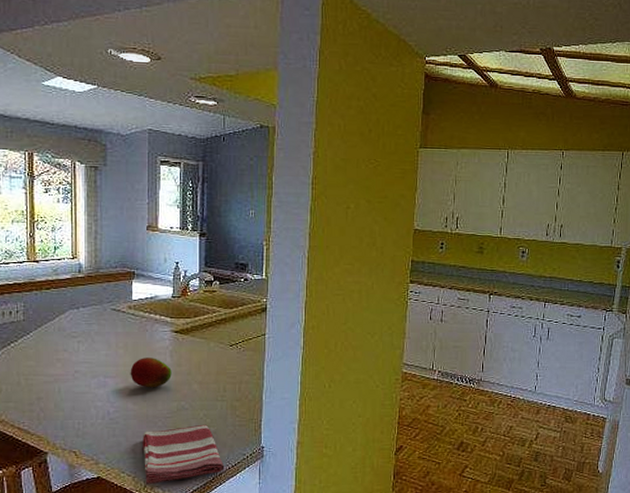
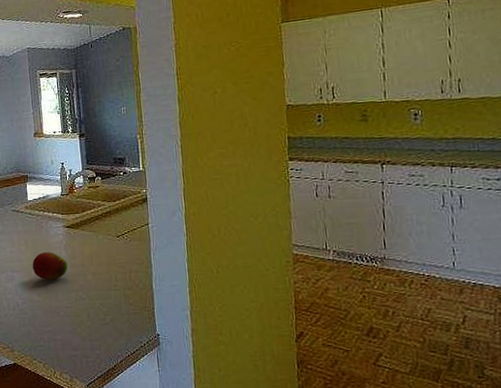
dish towel: present [143,424,225,485] -> none [48,313,124,371]

